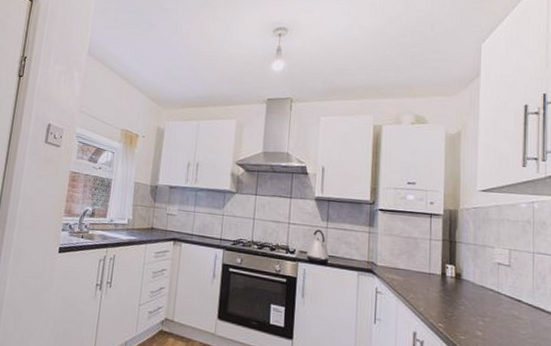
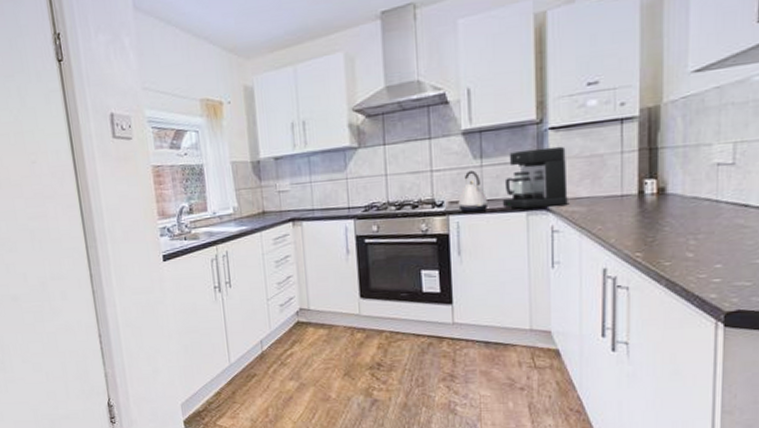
coffee maker: none [341,222,390,273] -> present [503,146,568,210]

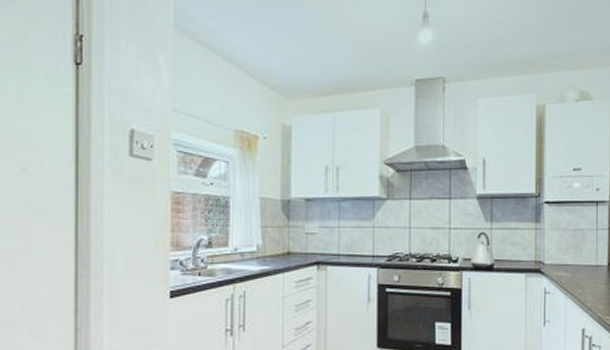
coffee maker: present [503,146,568,210] -> none [507,218,558,272]

